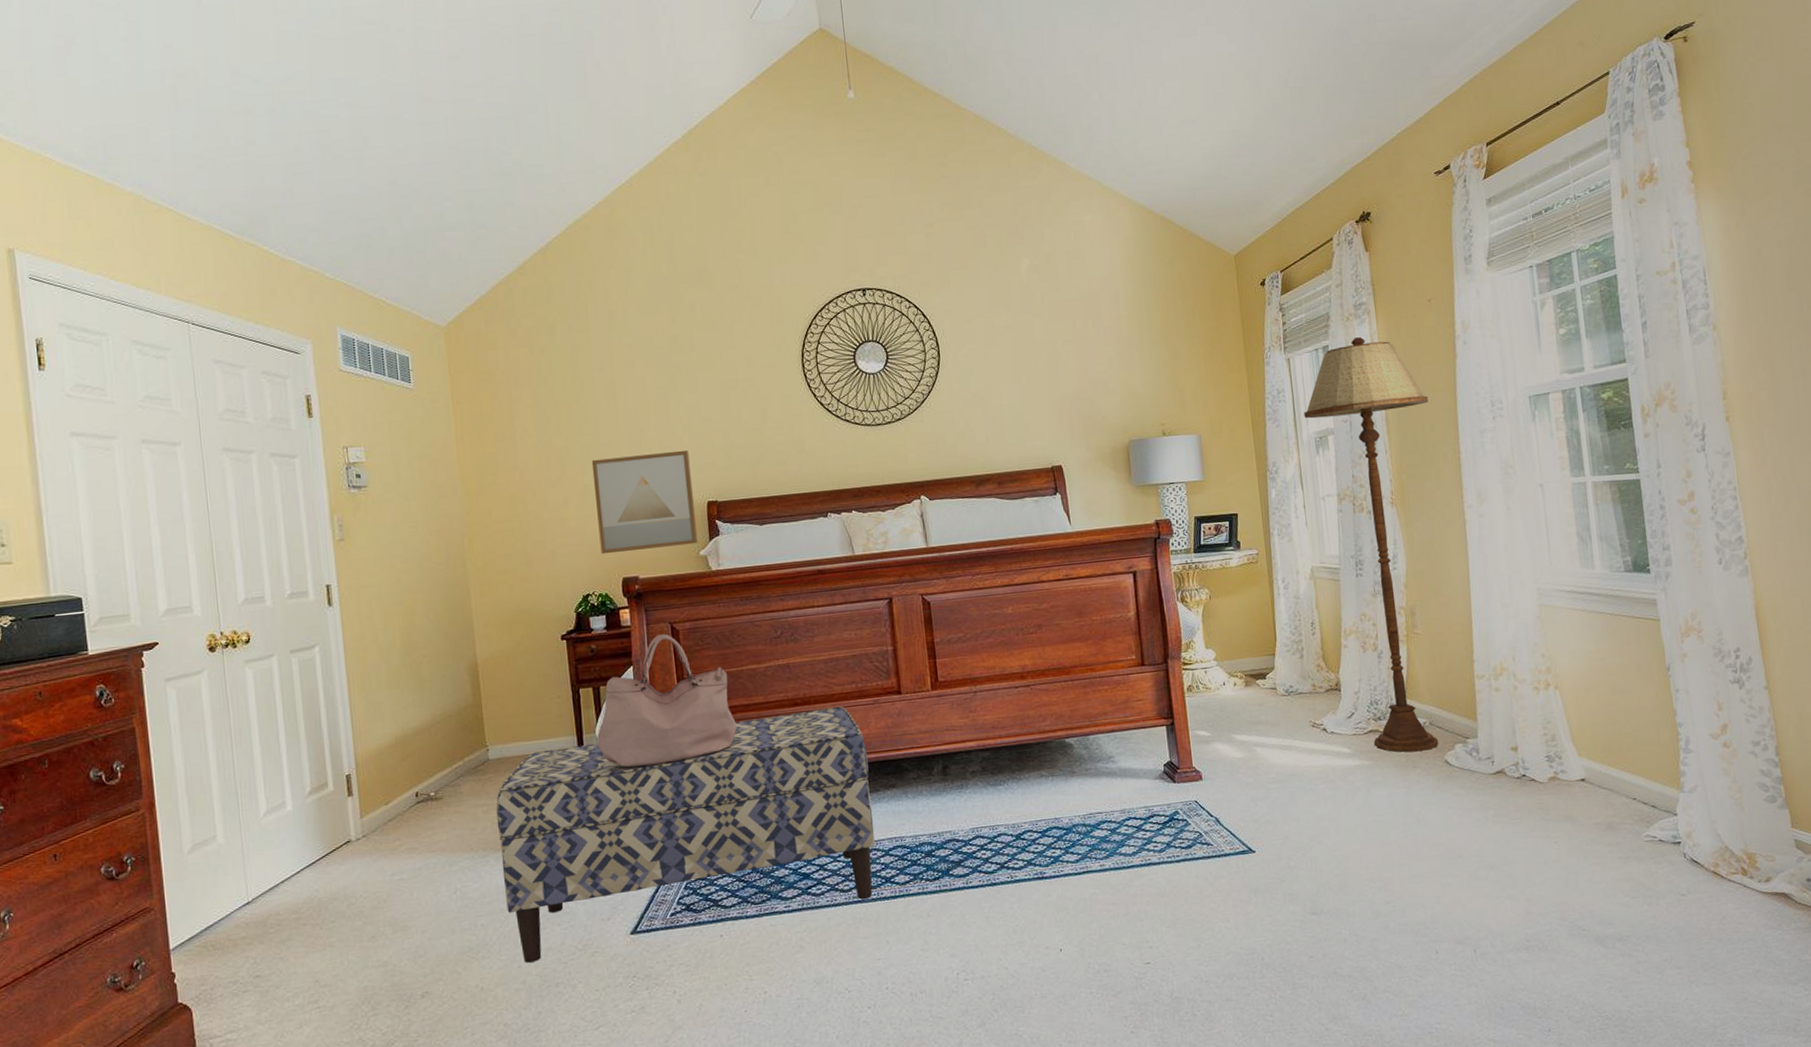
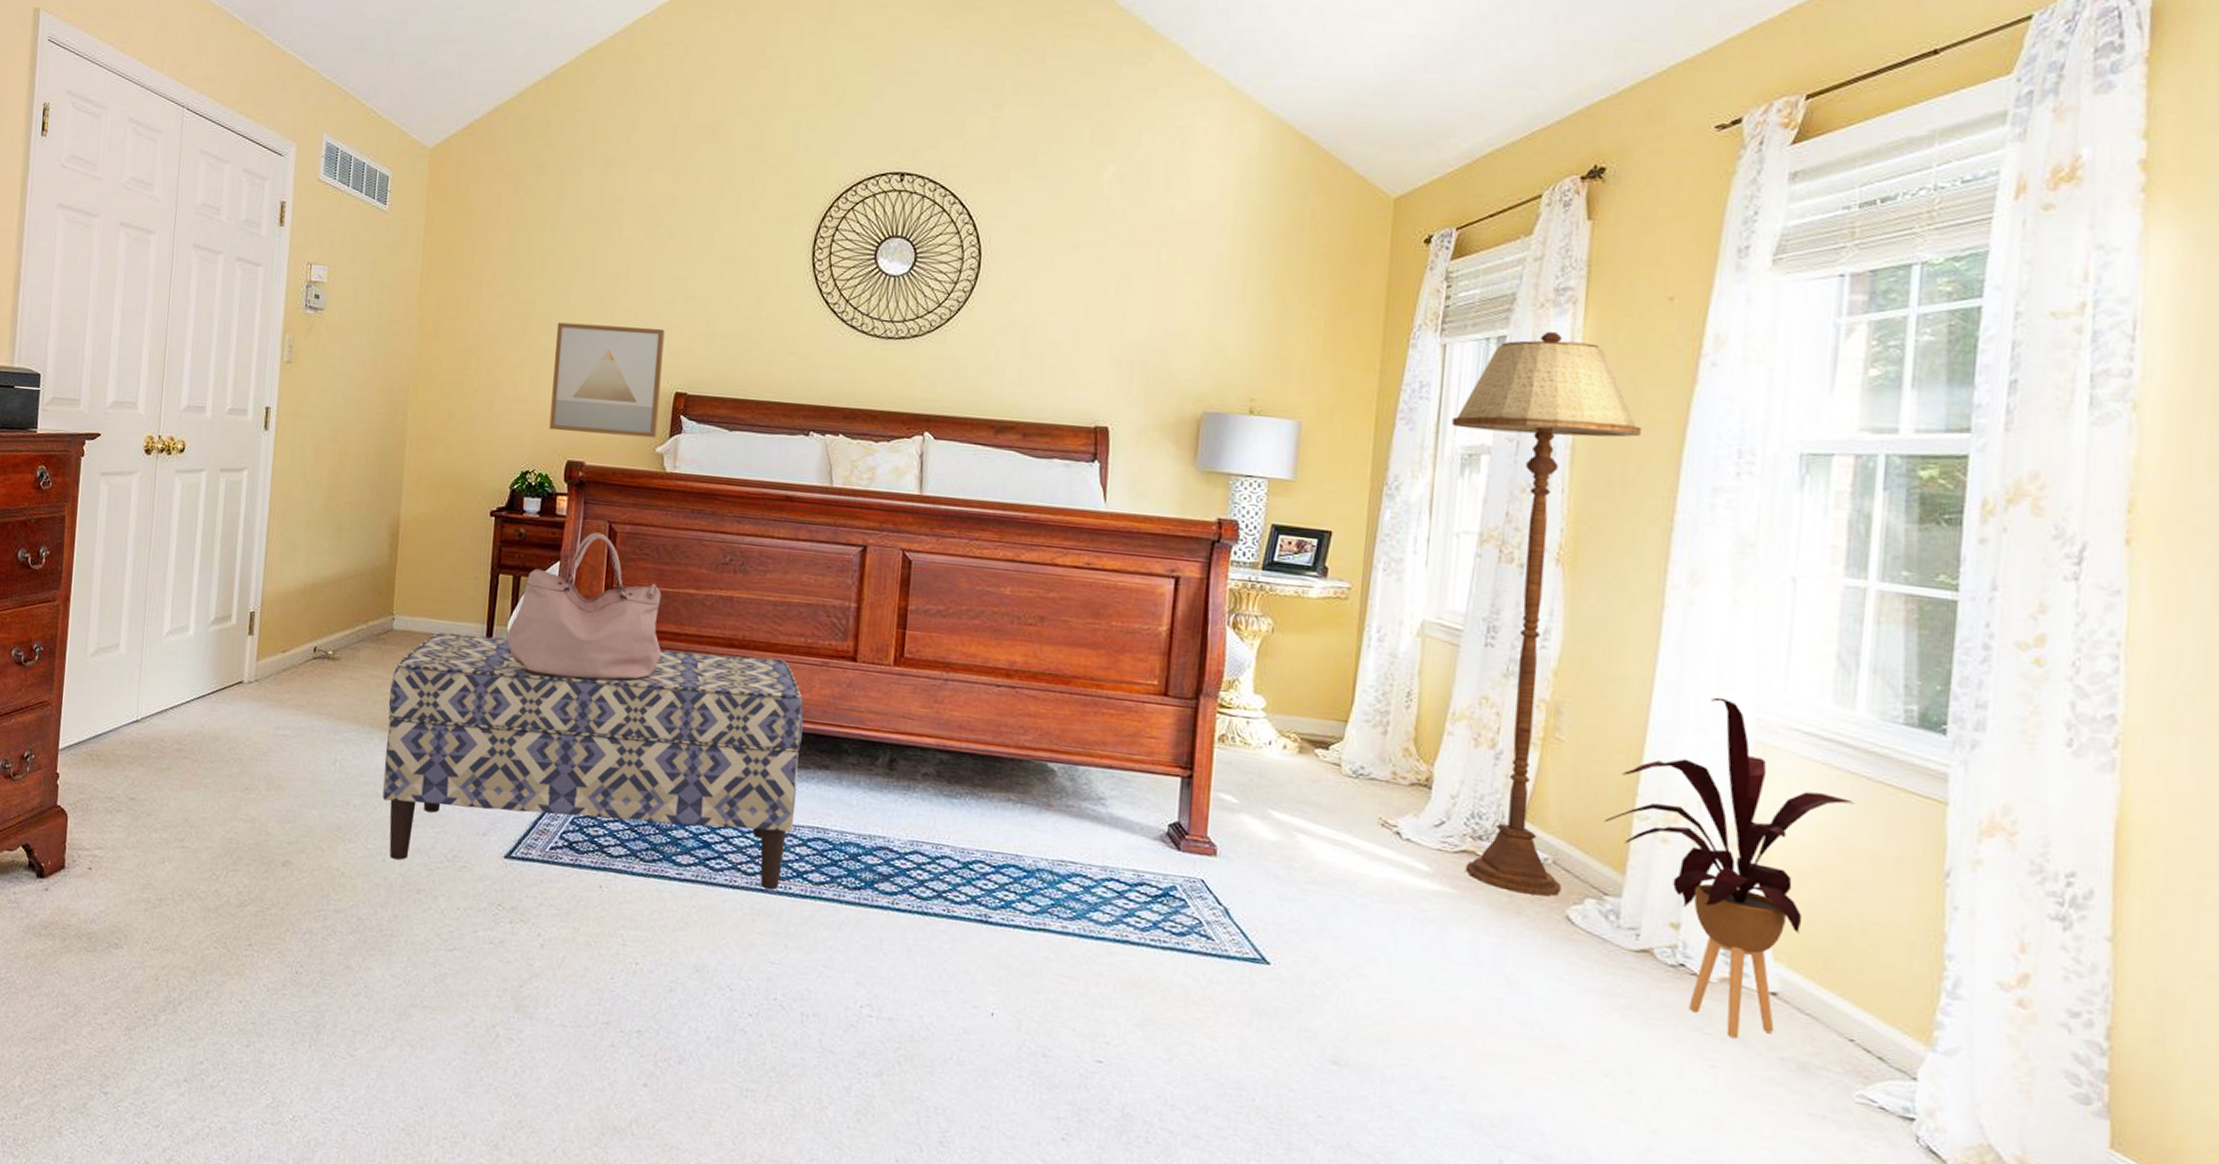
house plant: none [1457,579,1606,819] -> present [1604,697,1855,1039]

